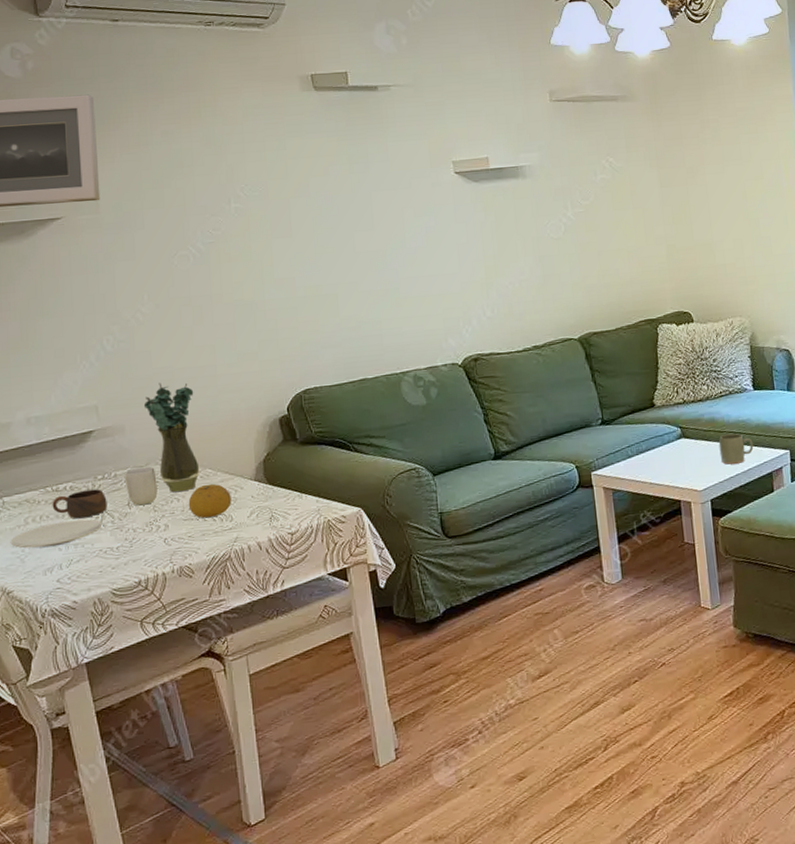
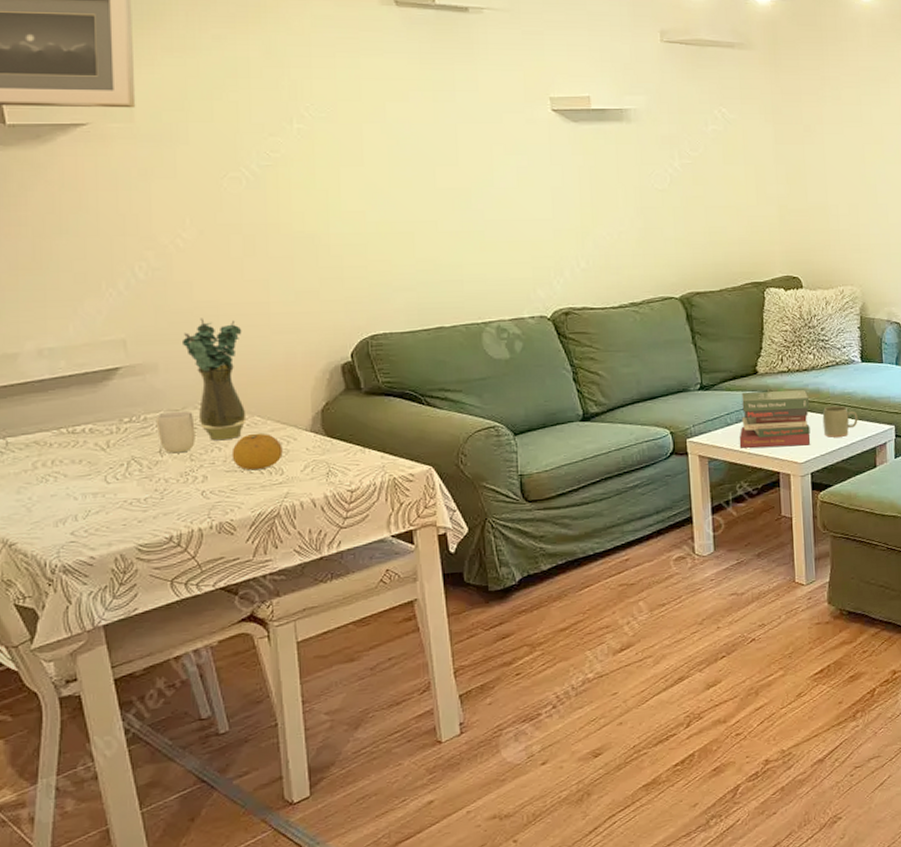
plate: present [10,519,103,549] -> none [14,466,128,496]
cup: present [52,489,108,519] -> none [67,433,135,465]
books: none [640,420,708,479] -> present [739,390,811,448]

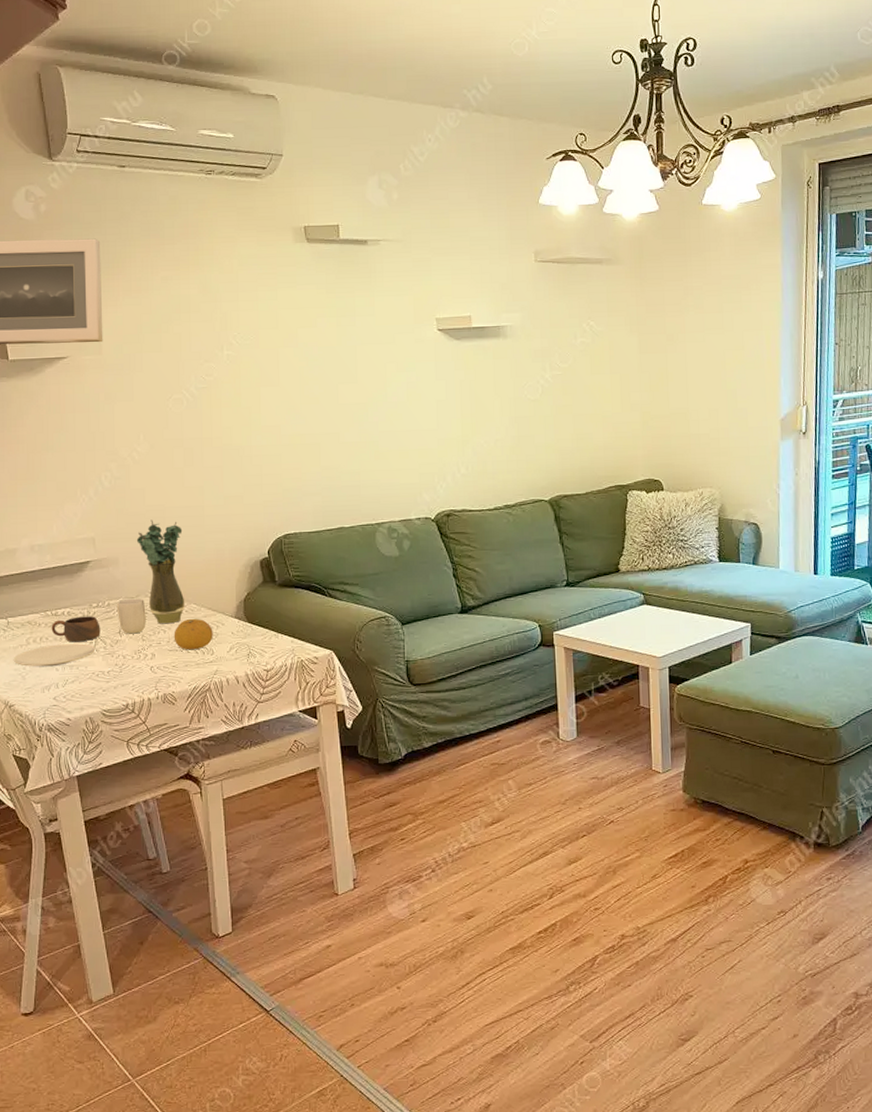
plate: none [14,466,128,496] -> present [13,643,96,667]
cup: none [67,433,135,465] -> present [51,616,101,642]
books: present [739,390,811,448] -> none [601,588,669,642]
mug: present [822,406,858,438] -> none [680,603,715,633]

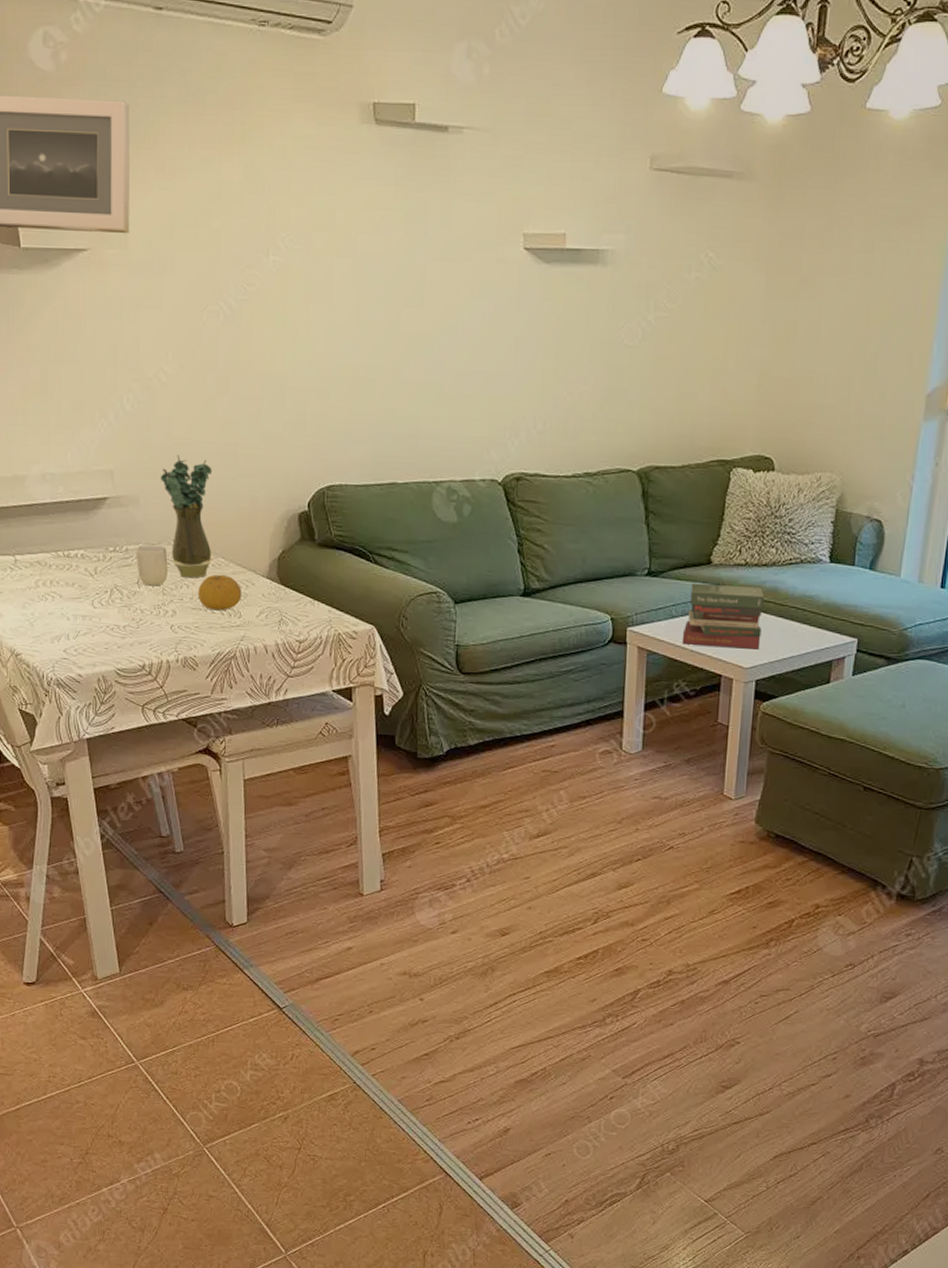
plate: present [13,643,96,667] -> none [20,590,111,615]
cup: present [51,616,101,642] -> none [62,560,117,590]
books: none [601,588,669,642] -> present [682,583,765,650]

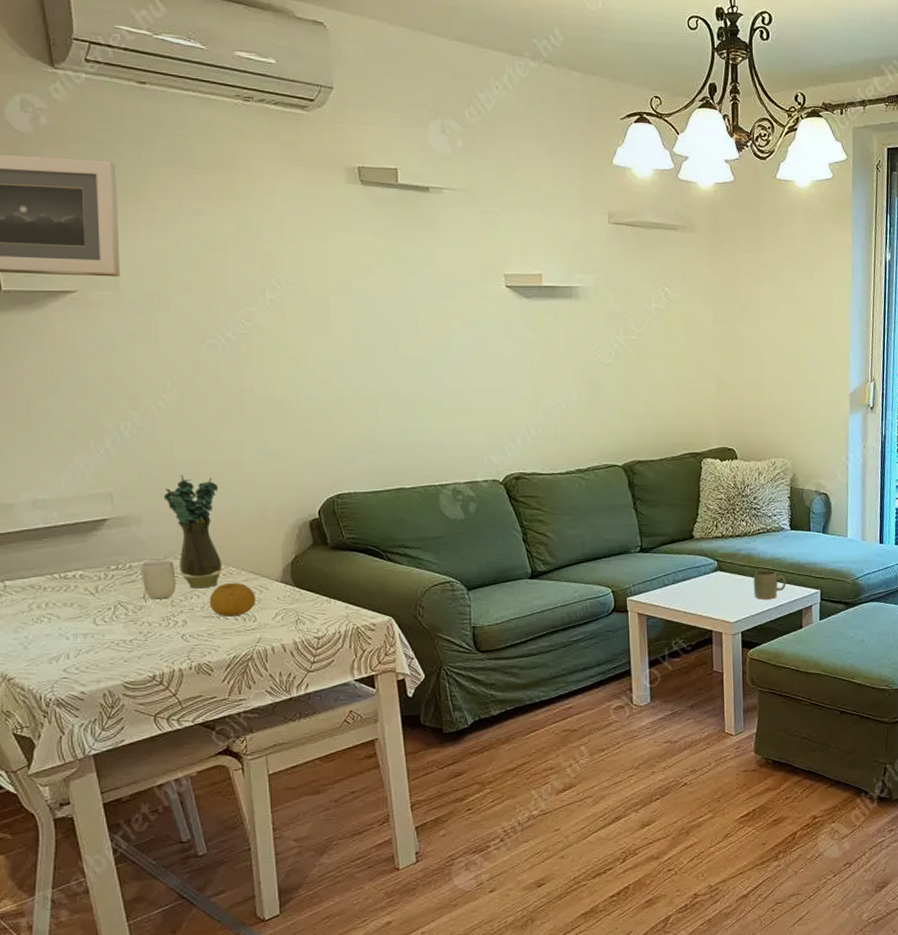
books: present [682,583,765,650] -> none [675,555,742,607]
mug: none [775,609,817,645] -> present [753,570,786,599]

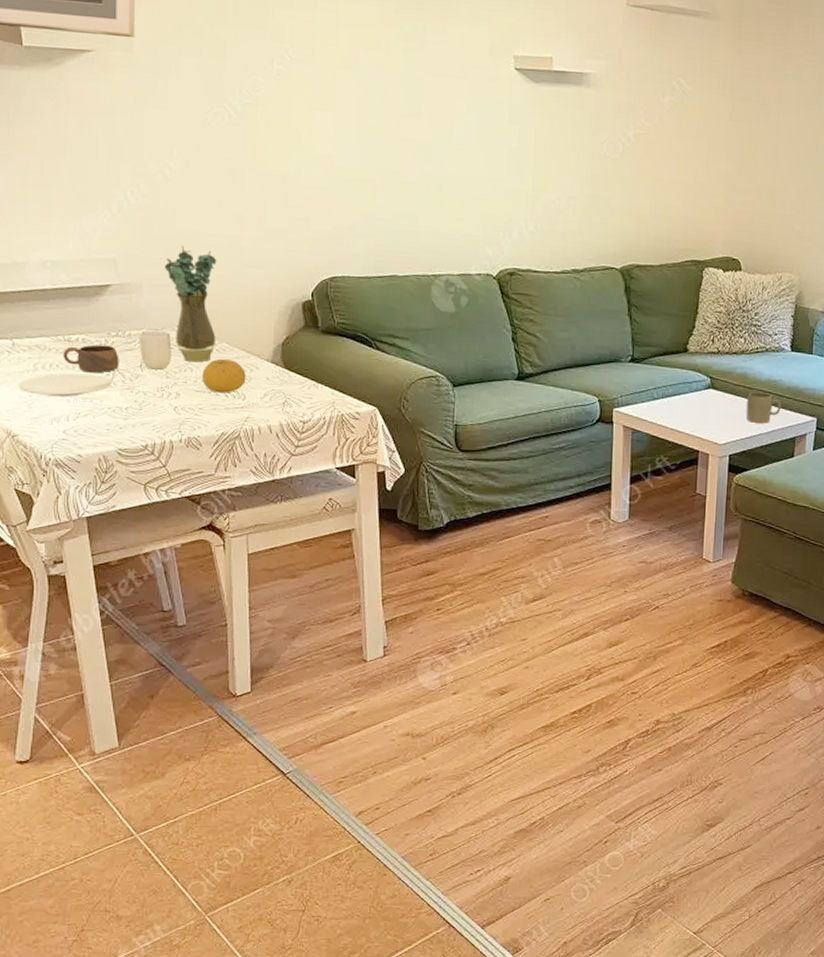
plate: none [12,609,115,636] -> present [18,373,113,397]
cup: none [59,579,121,608] -> present [63,344,119,373]

